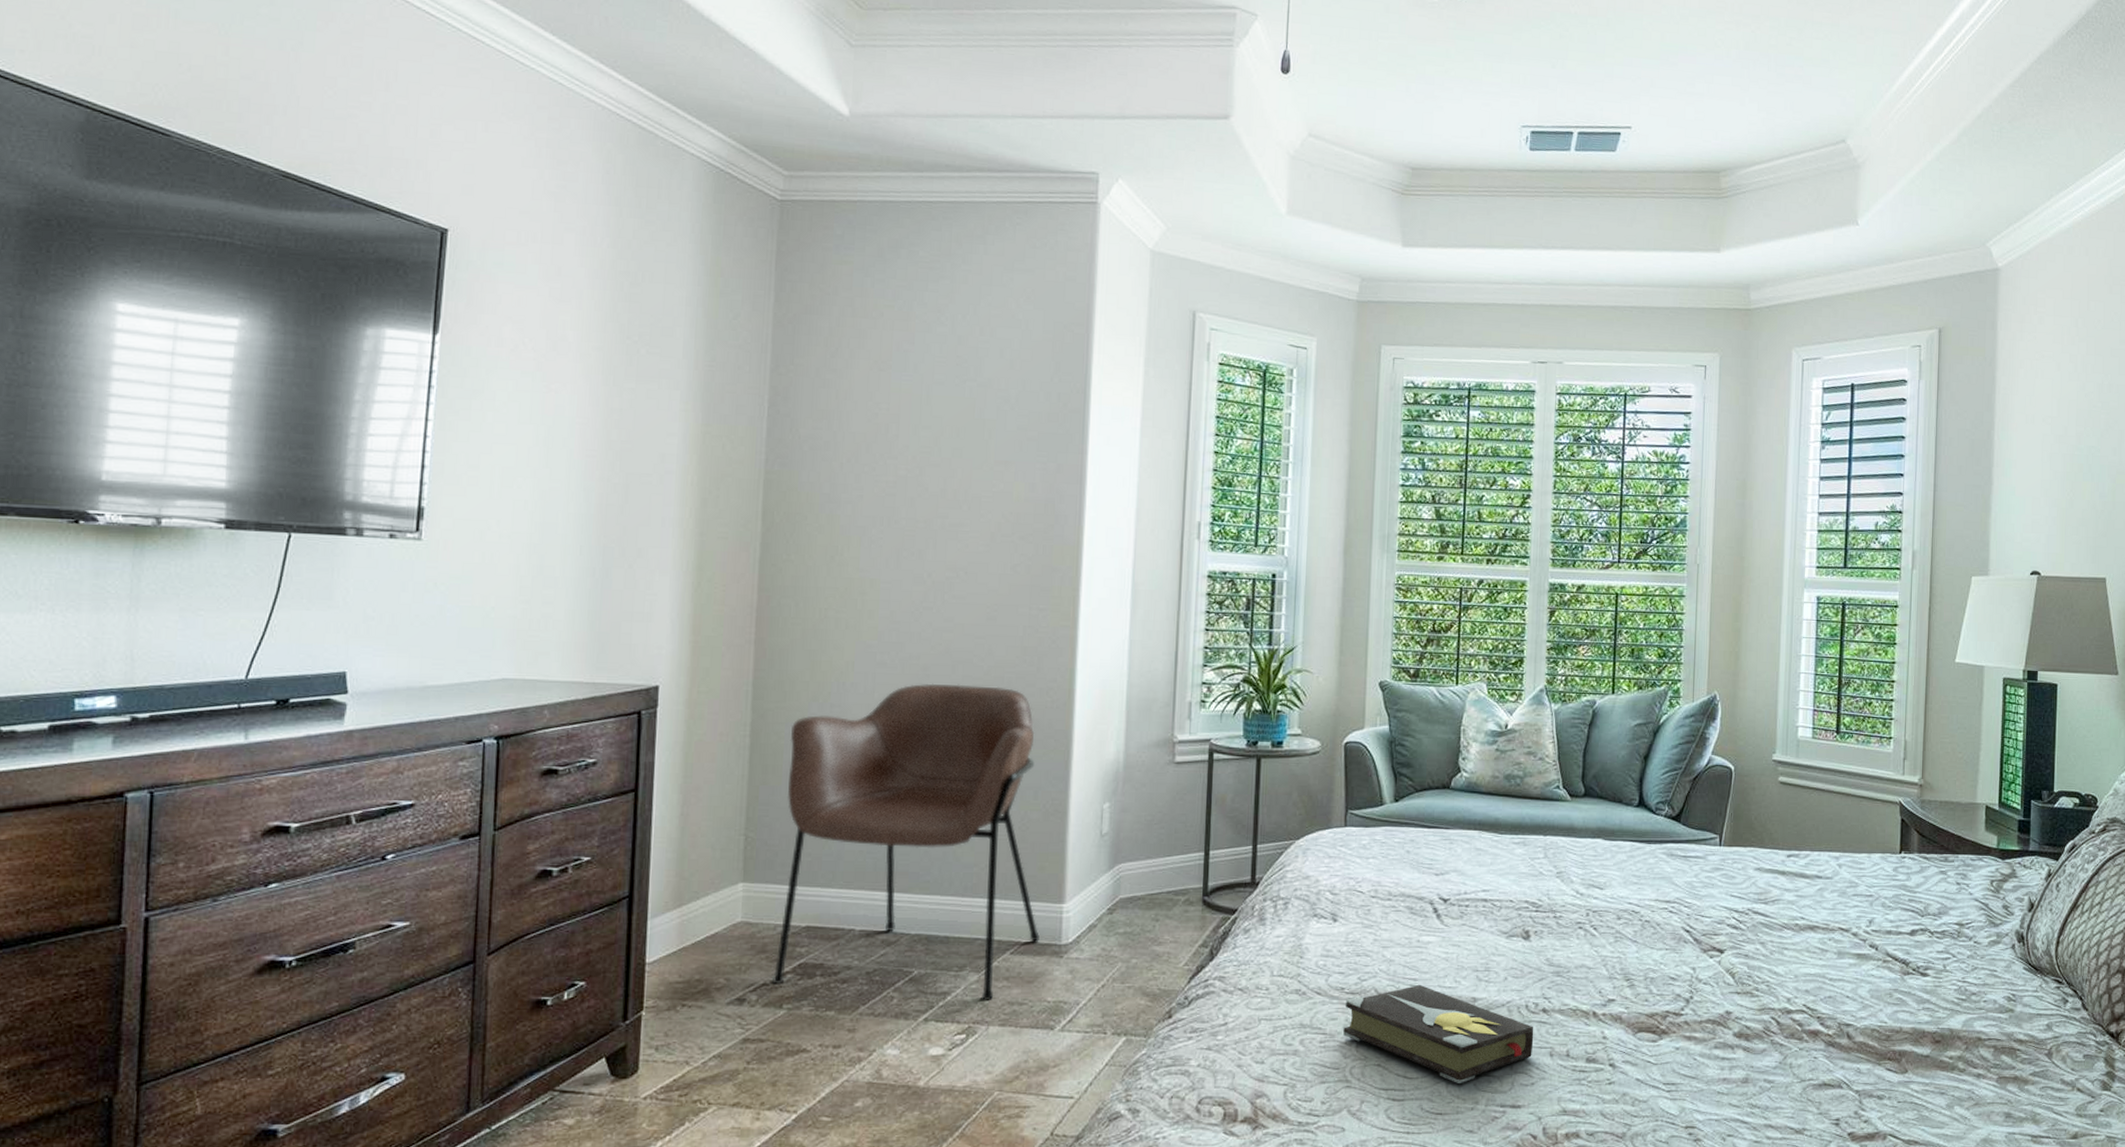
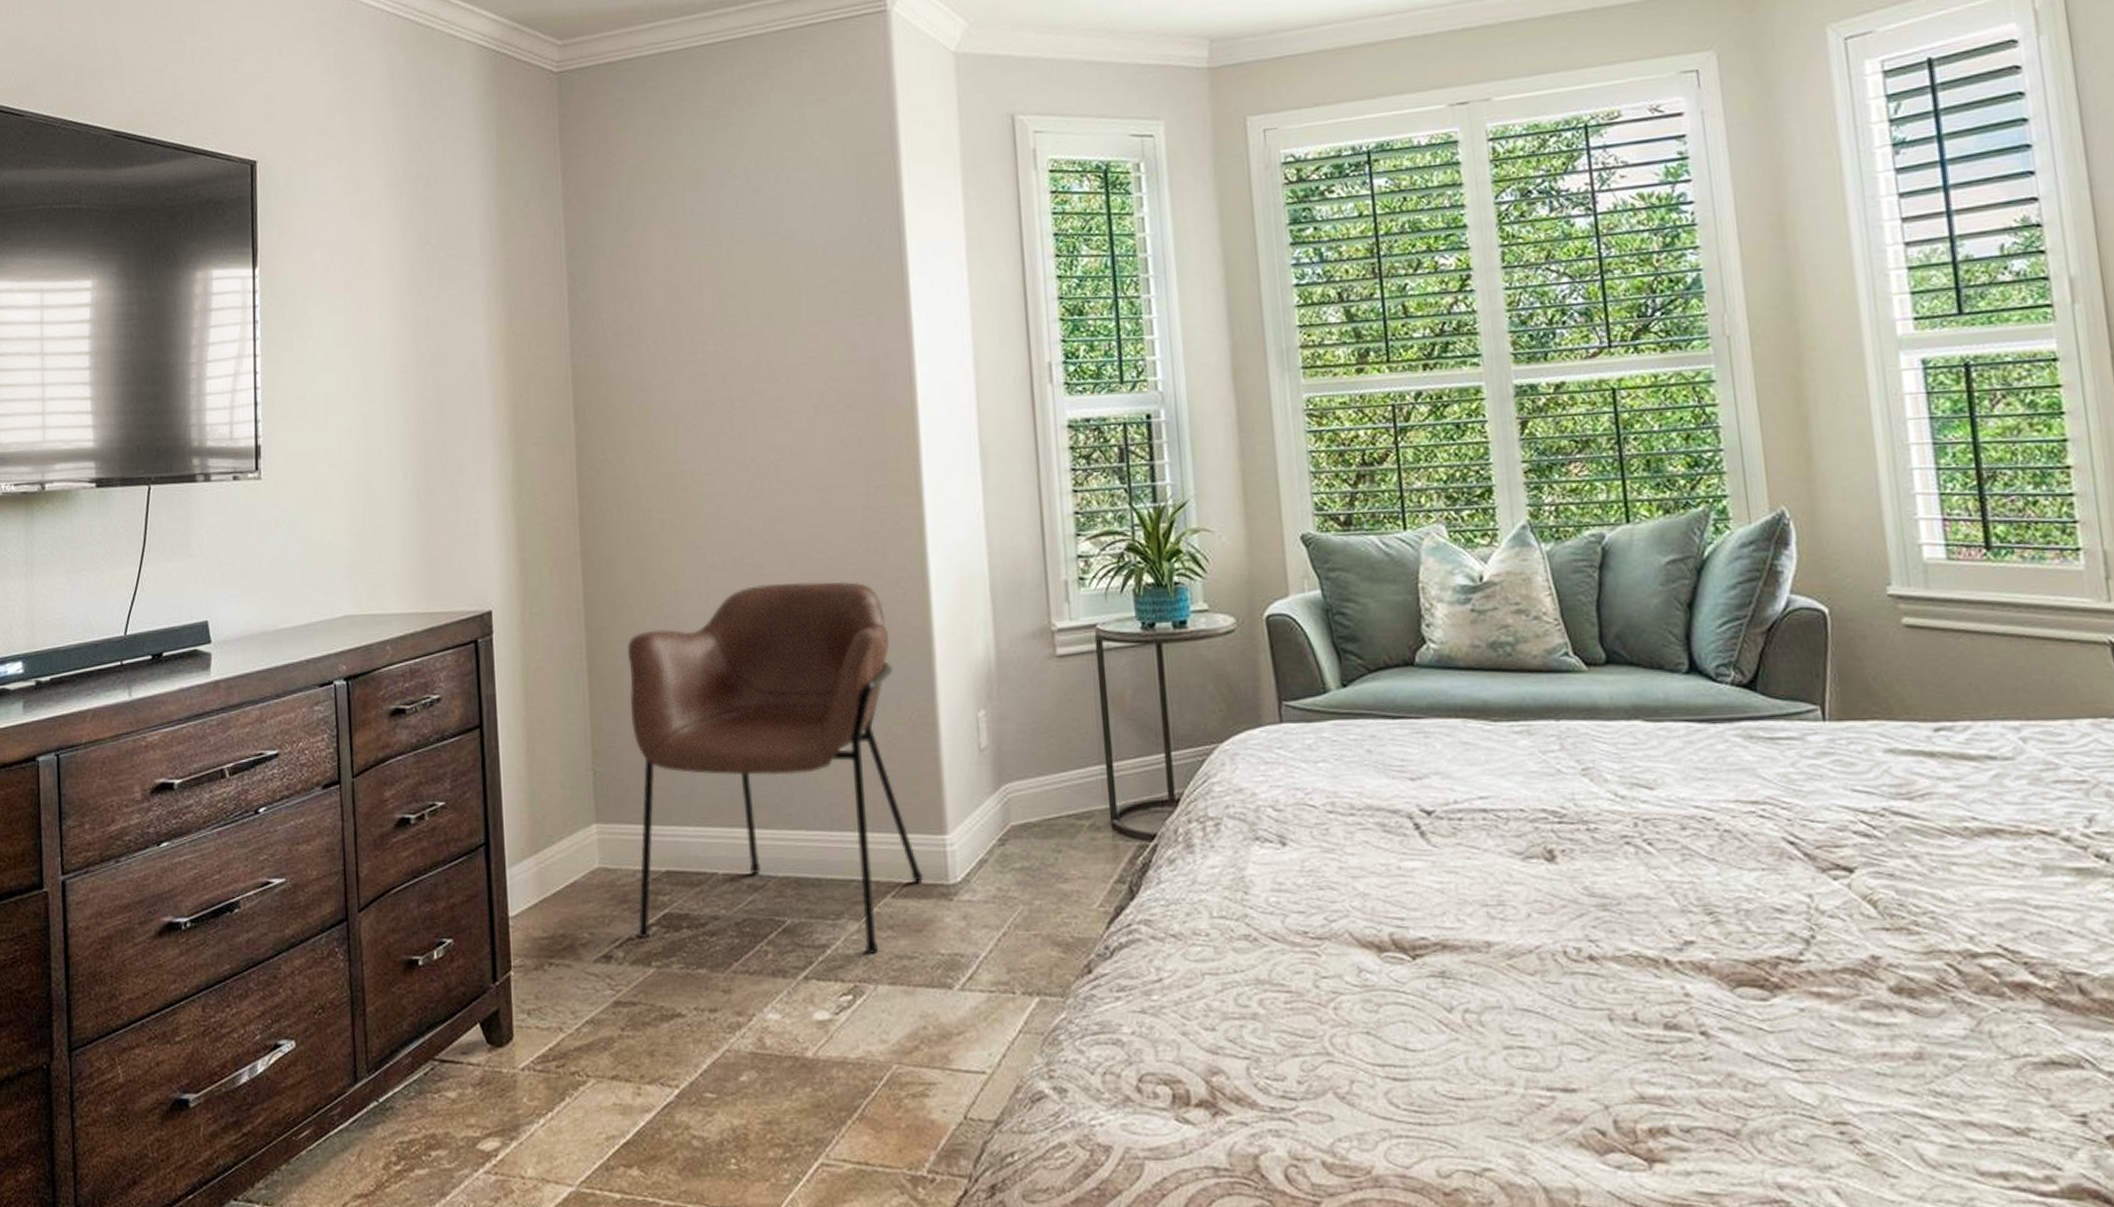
hardback book: present [1343,985,1534,1085] -> none [1312,926,1583,1059]

